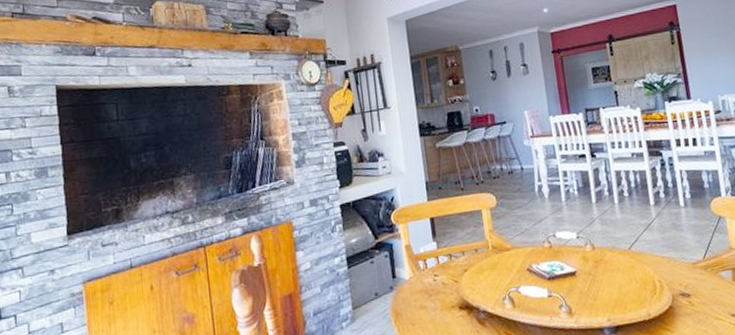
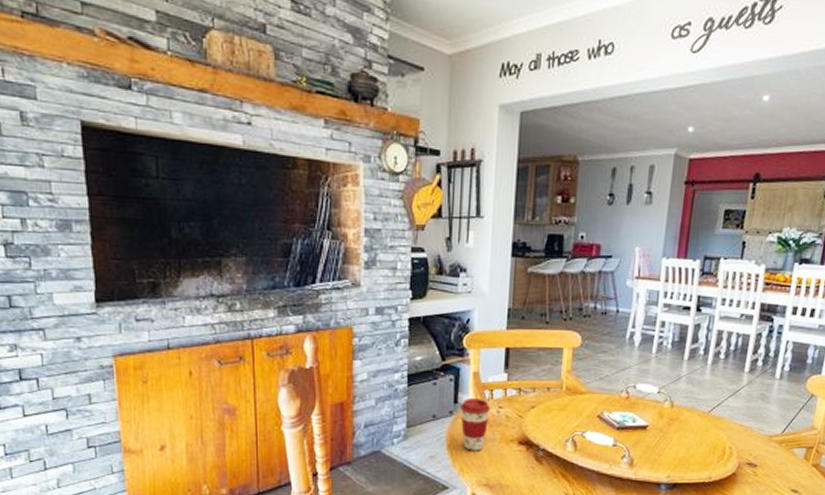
coffee cup: none [399,269,428,324] -> present [460,397,490,451]

